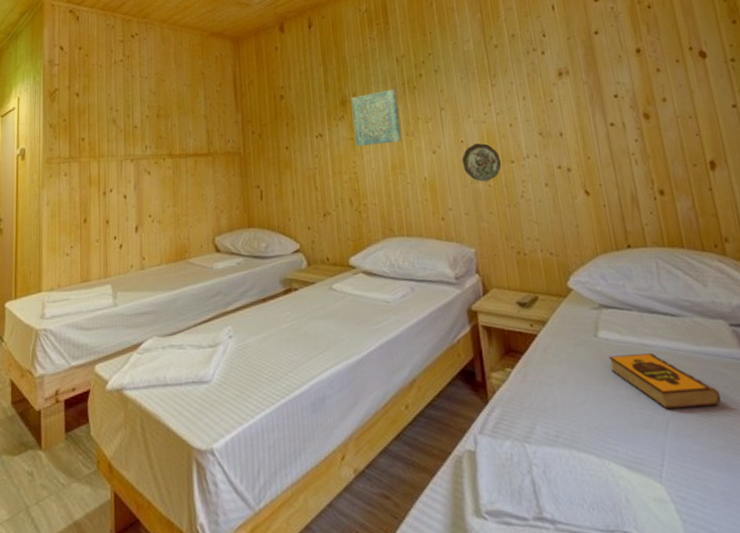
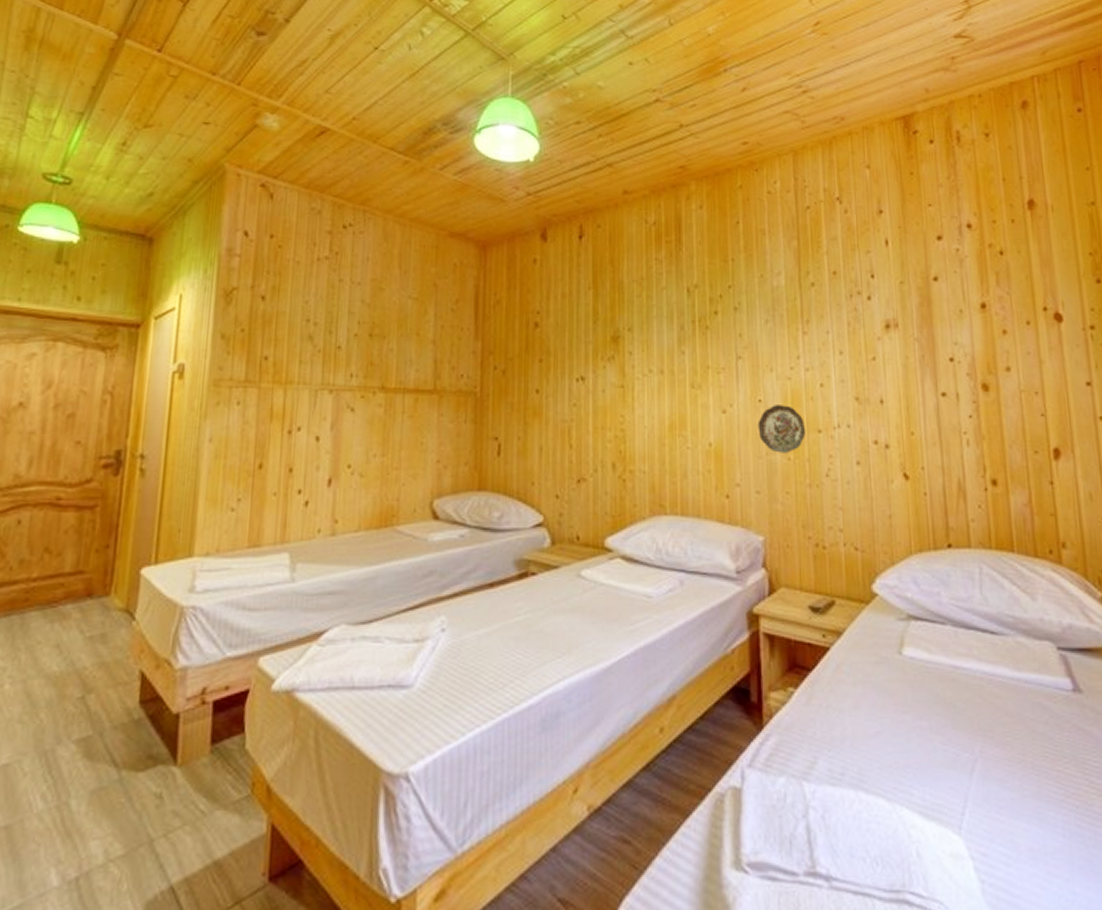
wall art: present [351,89,402,146] -> none [625,326,685,396]
hardback book: present [608,352,722,409] -> none [912,676,1040,746]

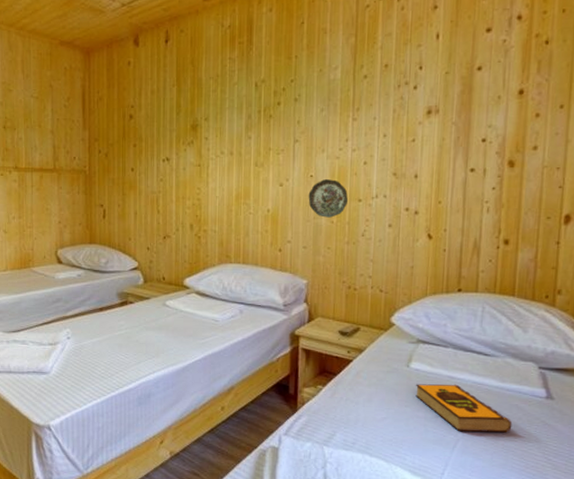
hardback book: none [912,676,1040,746] -> present [415,384,513,433]

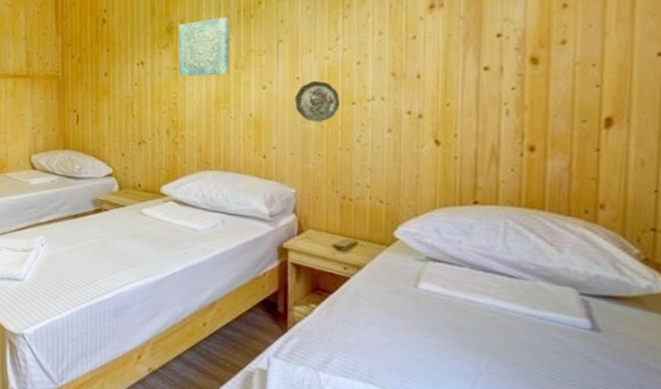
wall art: none [202,116,251,173] -> present [178,16,230,76]
hardback book: present [415,384,513,433] -> none [425,307,548,368]

